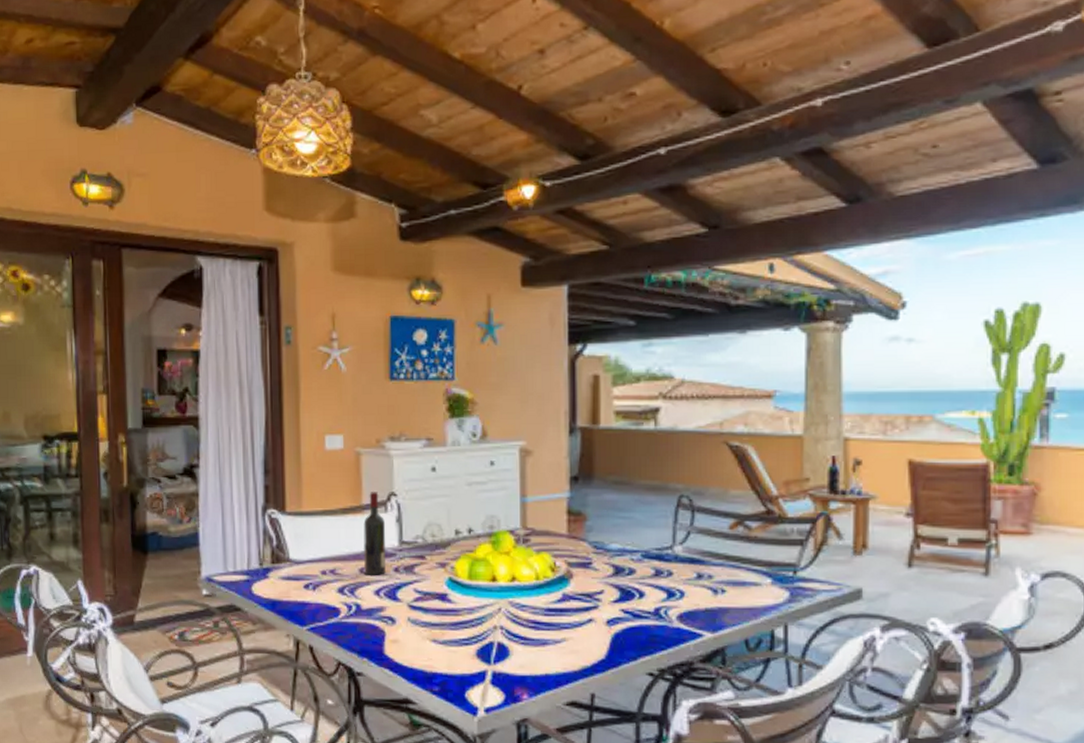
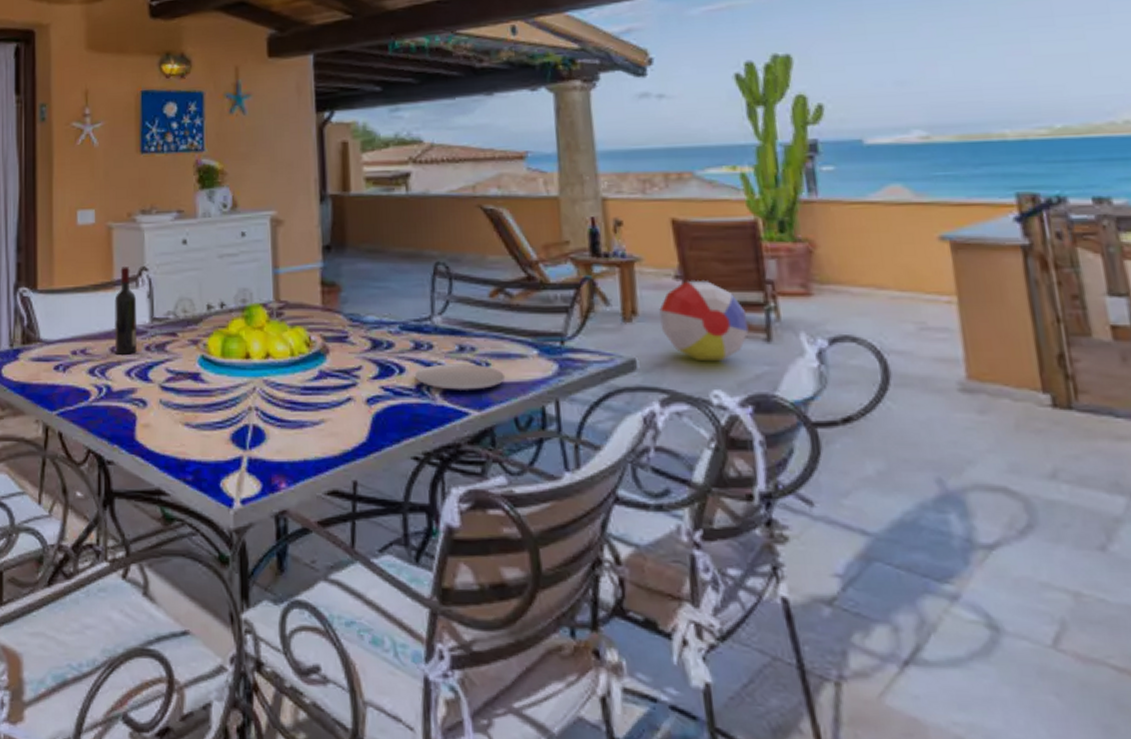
plate: none [653,590,739,614] -> present [414,364,506,390]
beachball: none [888,519,969,593] -> present [659,281,749,362]

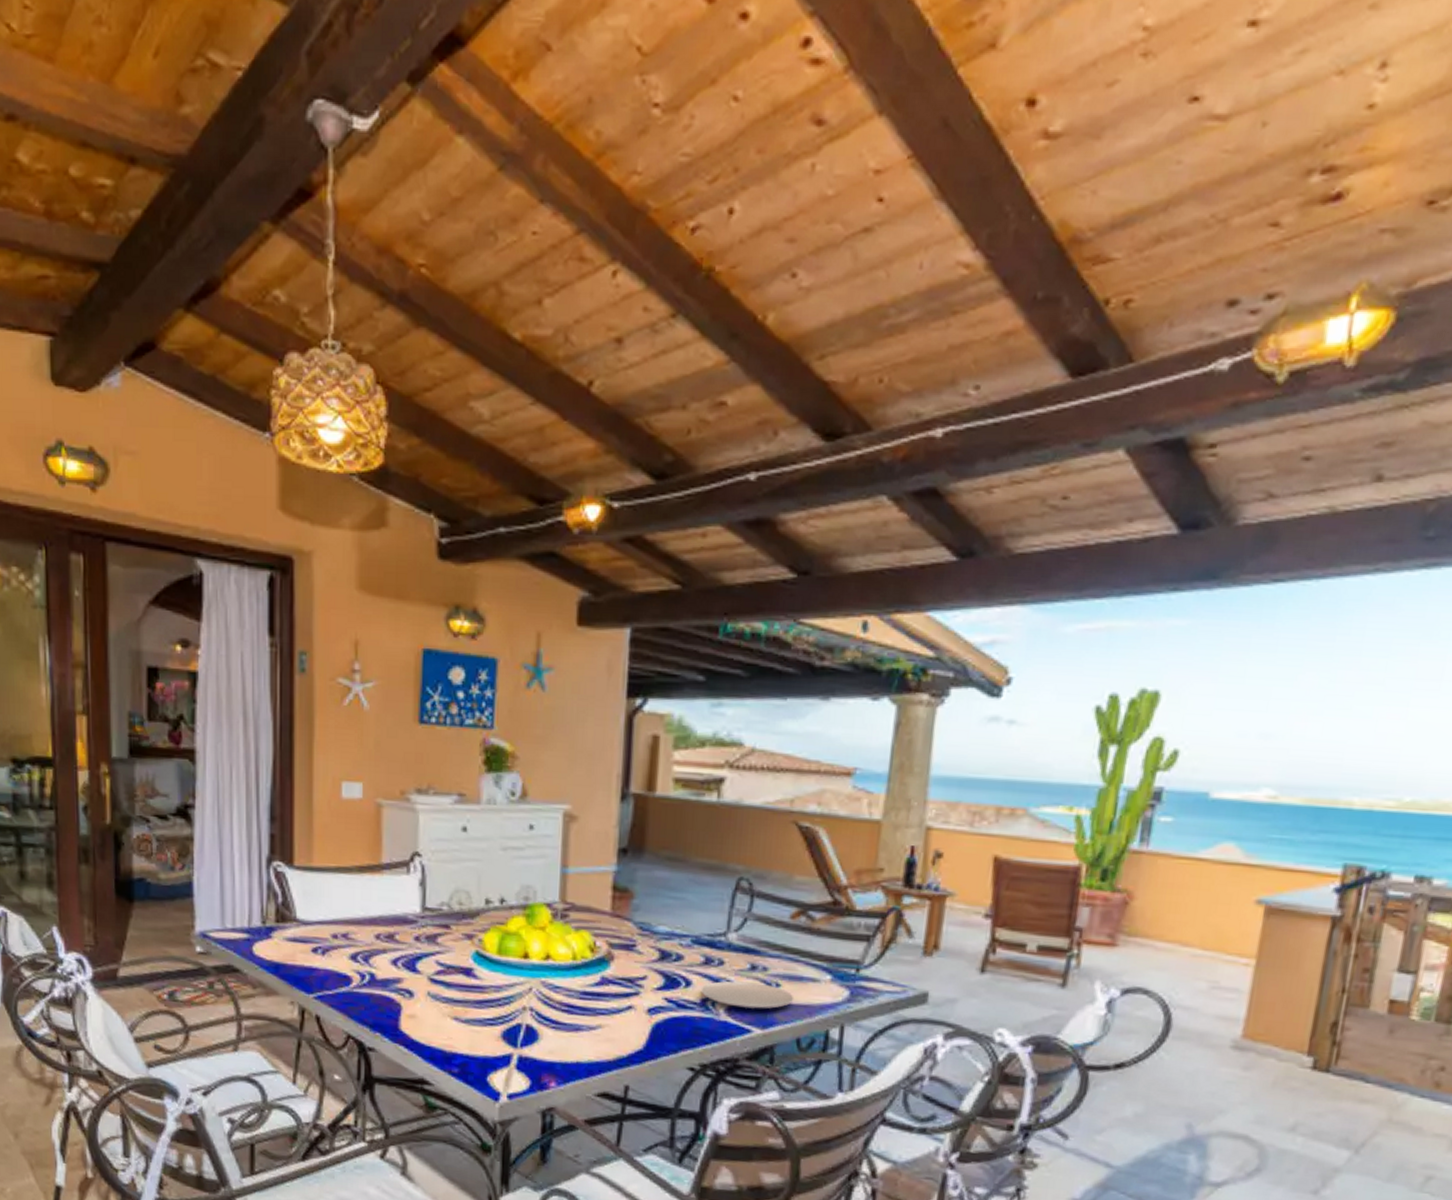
wine bottle: present [114,267,137,356] -> none [380,849,407,944]
beachball: present [659,281,749,362] -> none [960,921,1048,1002]

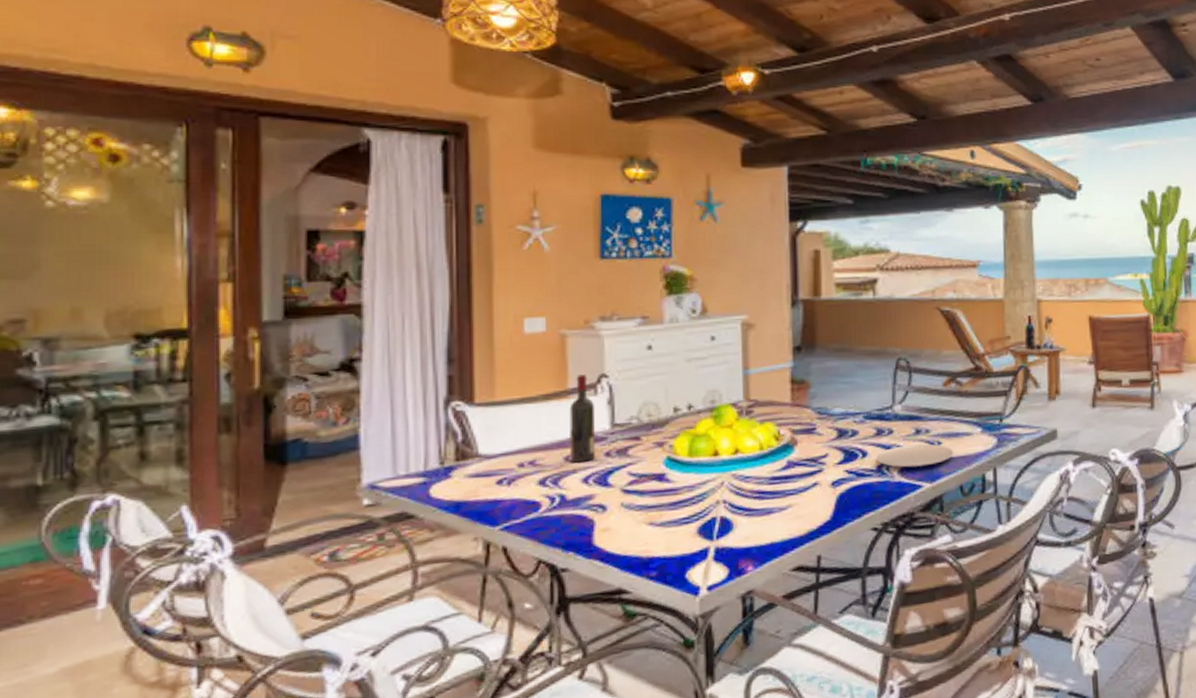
wine bottle: none [380,849,407,944] -> present [568,374,596,464]

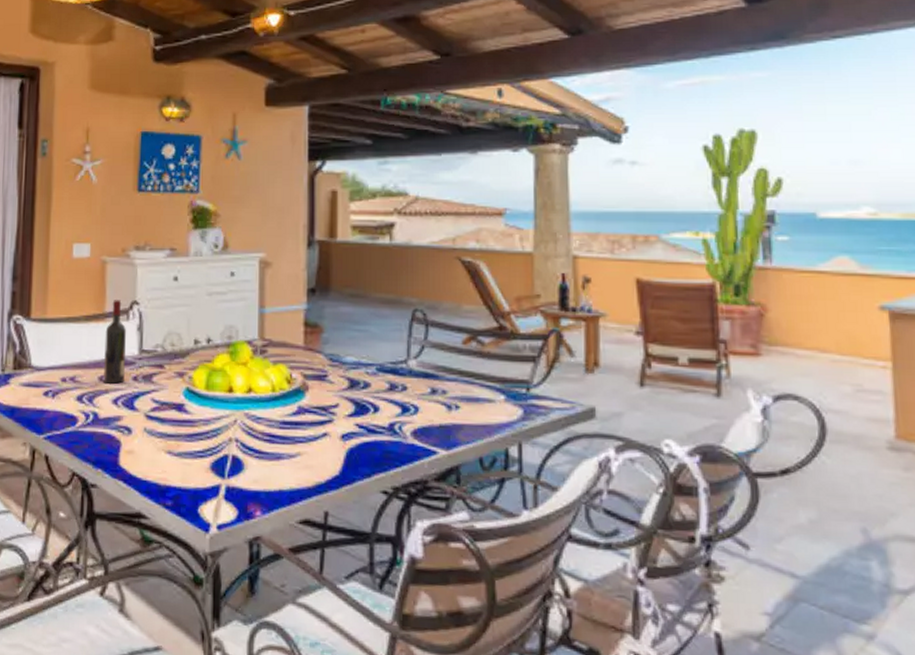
plate: present [876,443,954,468] -> none [388,405,473,431]

